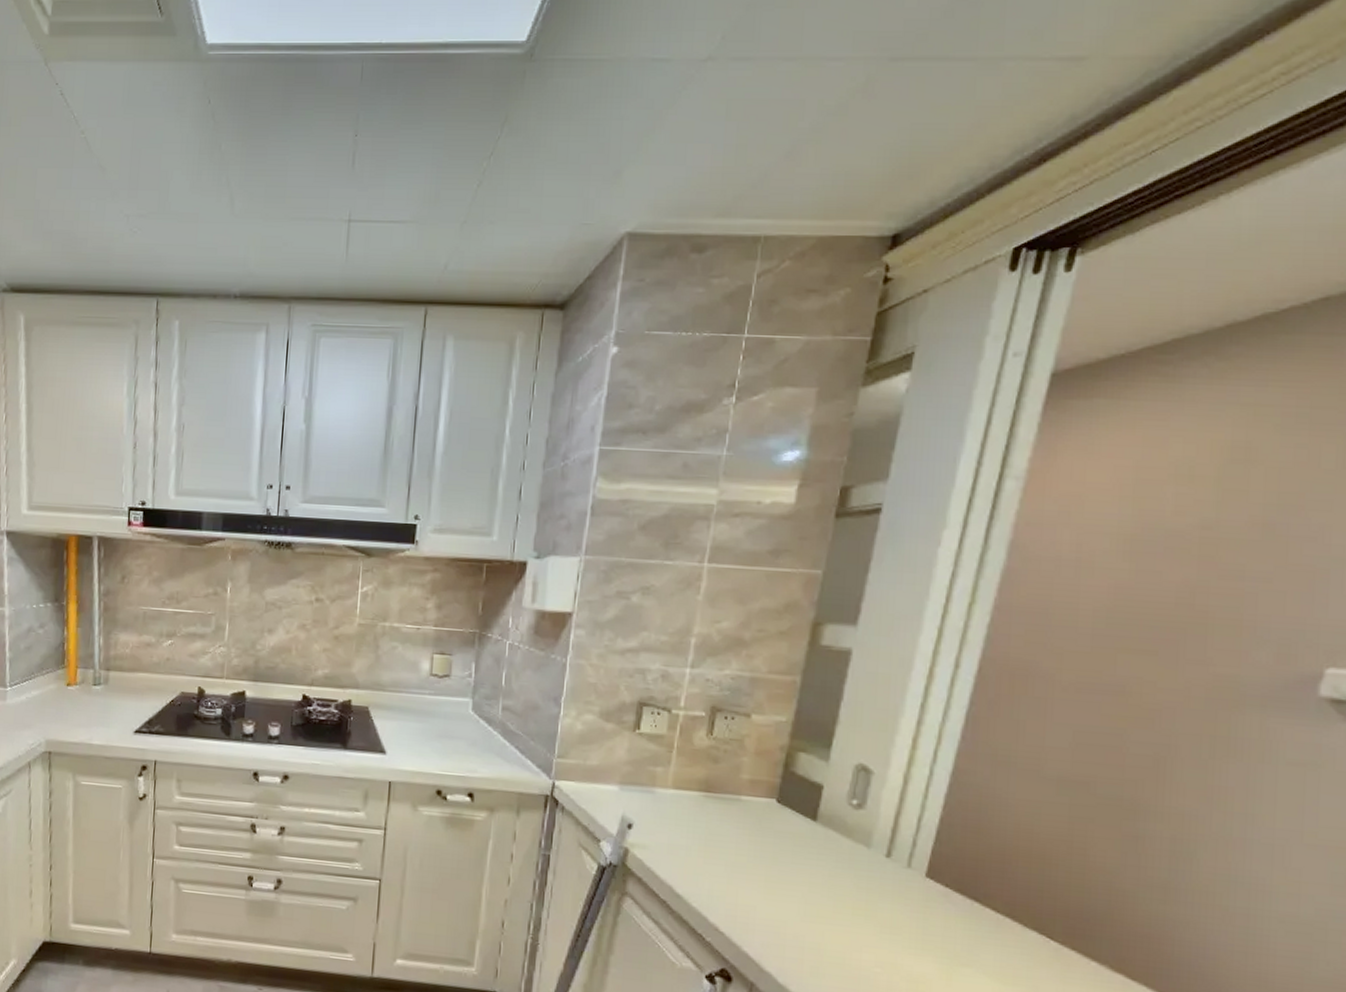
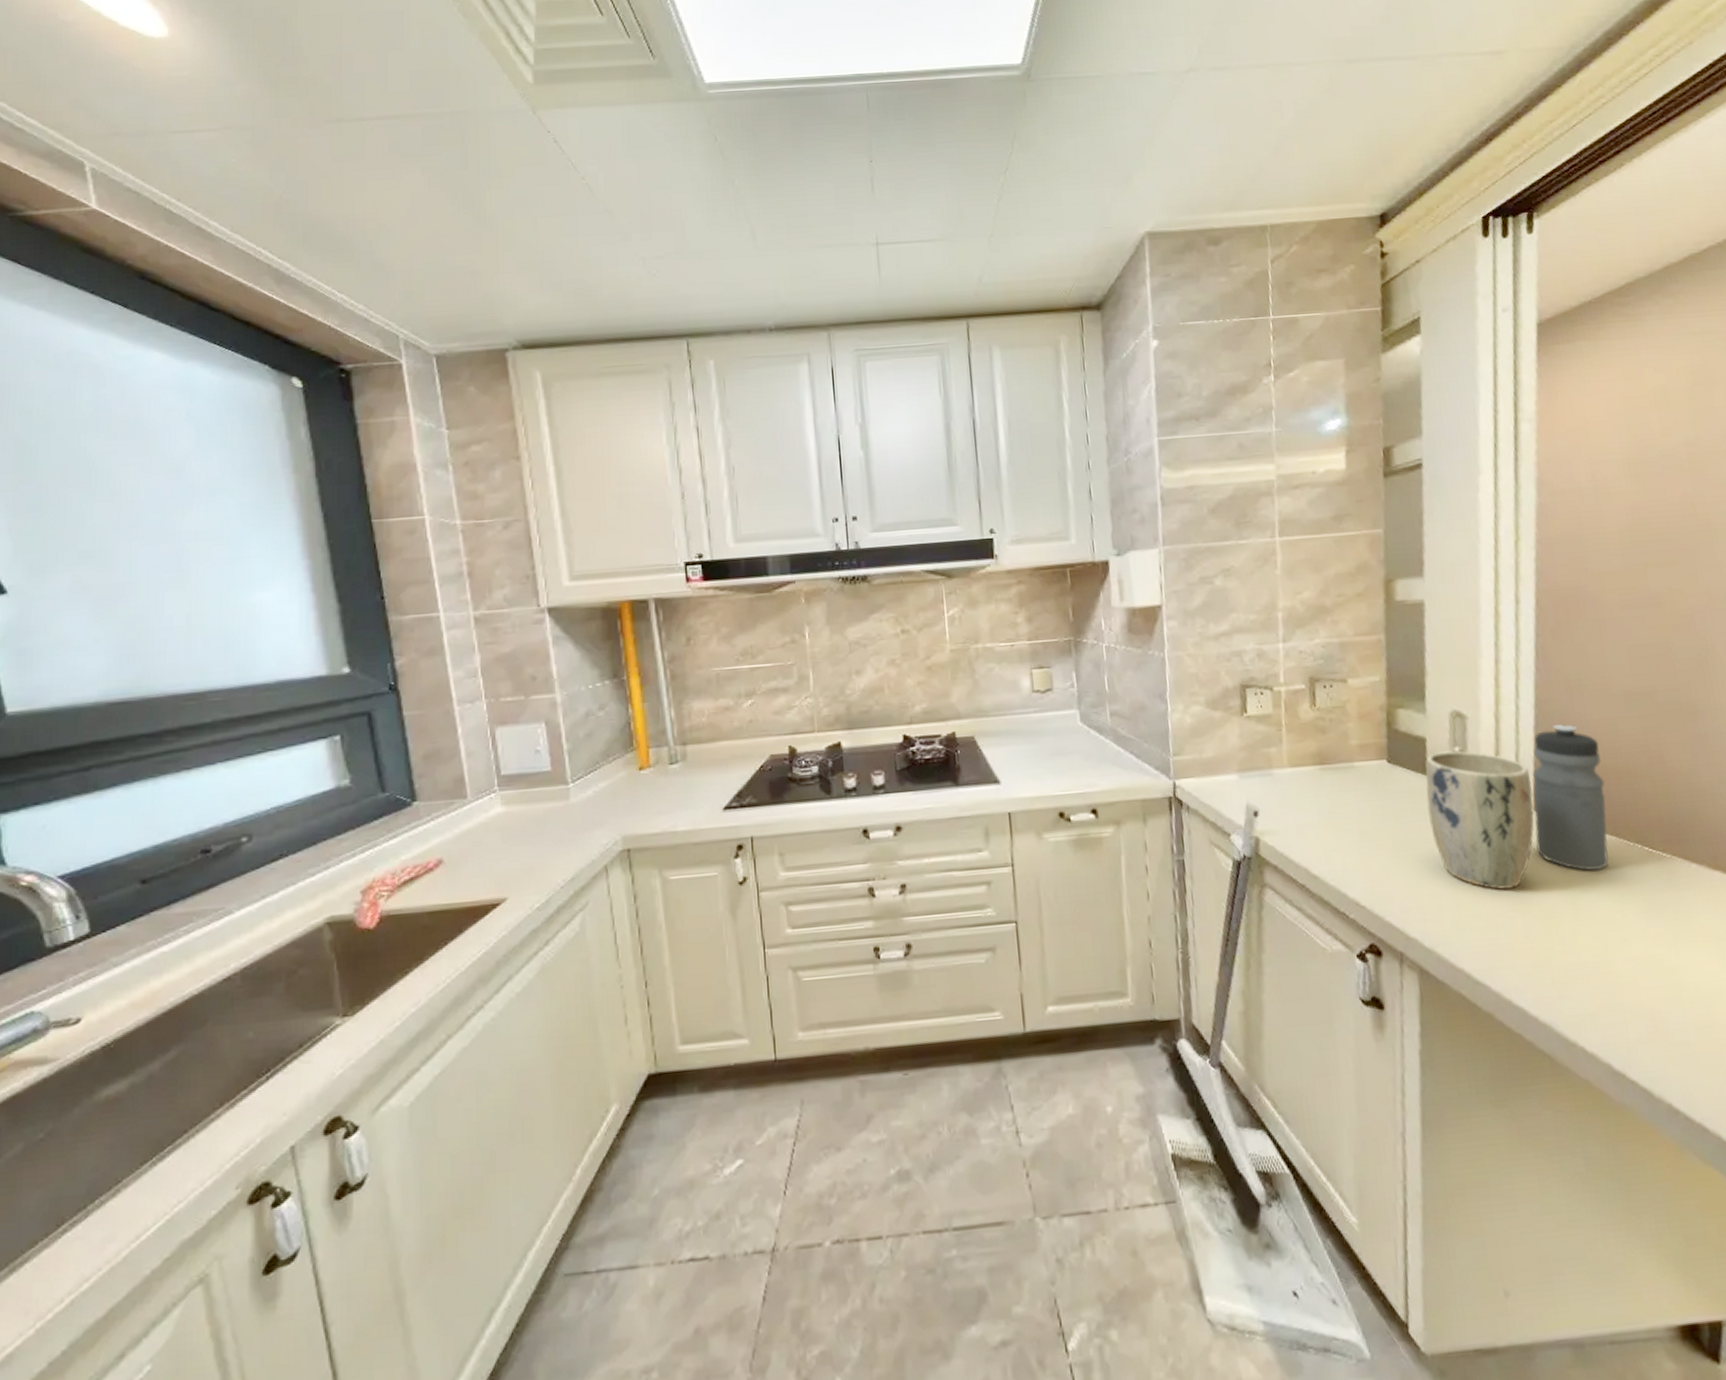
plant pot: none [809,801,930,947] -> present [1425,751,1535,891]
water bottle: none [919,797,1016,947] -> present [1532,724,1609,871]

